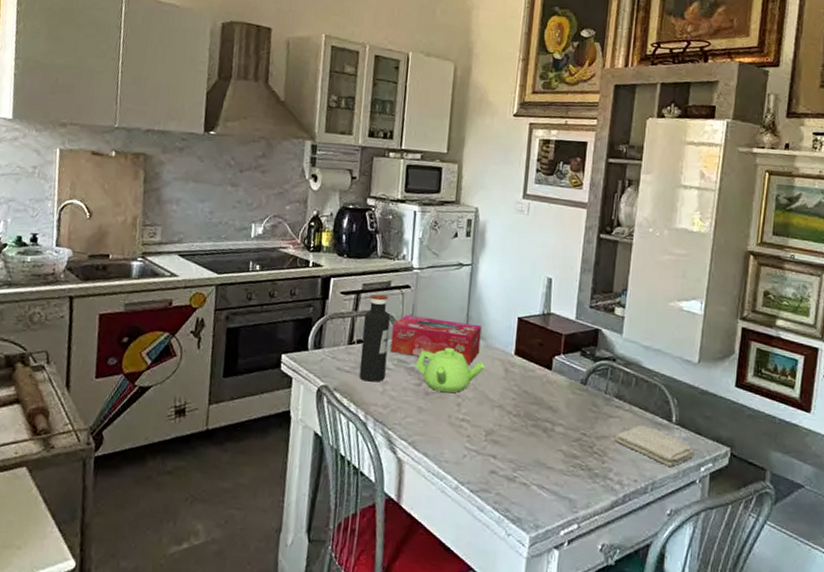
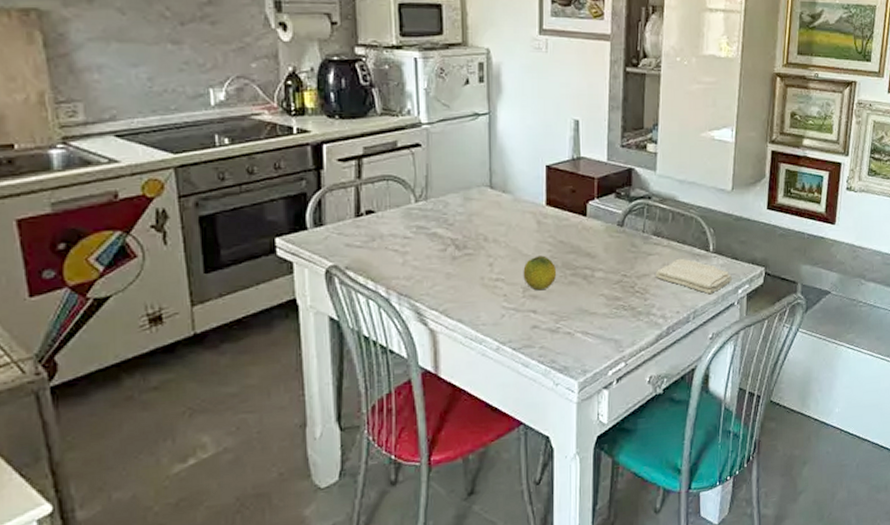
water bottle: present [359,294,391,382] -> none [370,157,404,255]
tissue box: present [390,315,482,365] -> none [406,176,508,222]
teapot: present [415,347,485,393] -> none [437,206,515,255]
fruit: none [487,402,519,437] -> present [523,255,557,291]

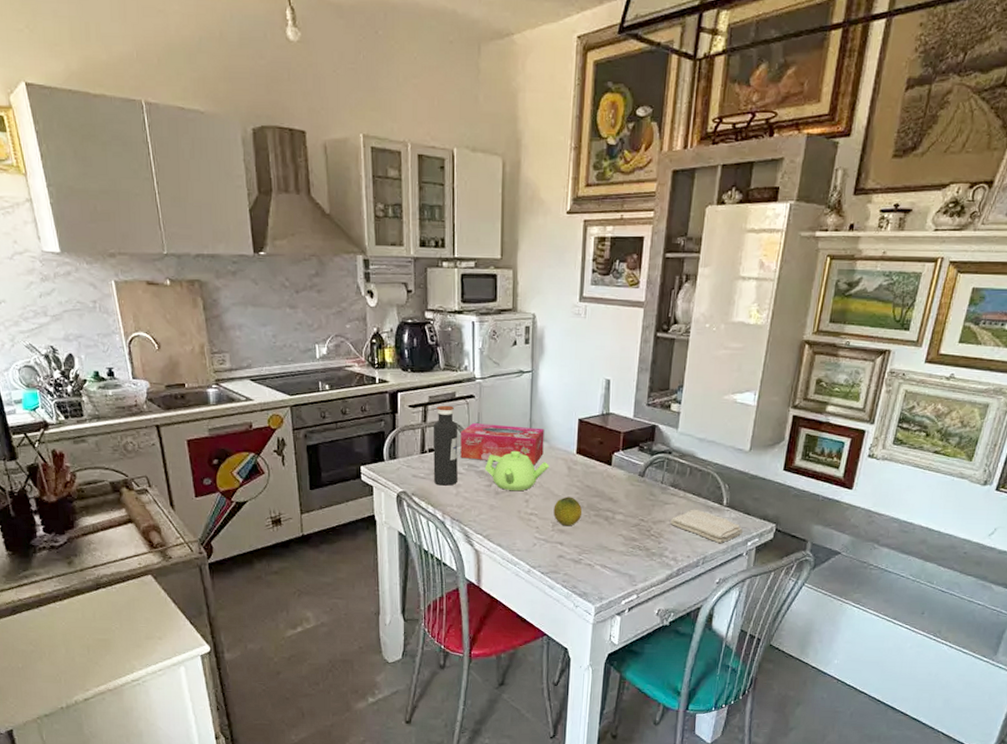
water bottle: none [370,157,404,255] -> present [433,405,458,486]
tissue box: none [406,176,508,222] -> present [460,423,544,465]
teapot: none [437,206,515,255] -> present [484,450,549,492]

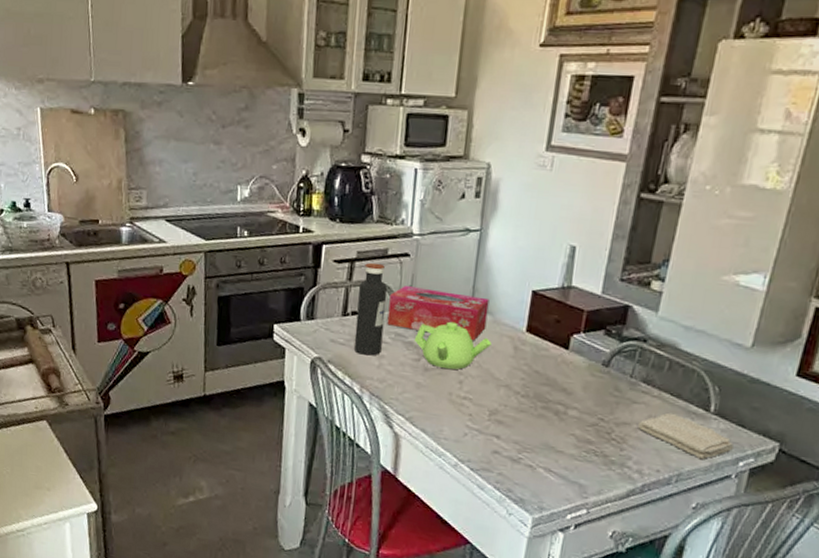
fruit: present [553,497,583,526] -> none [491,381,528,417]

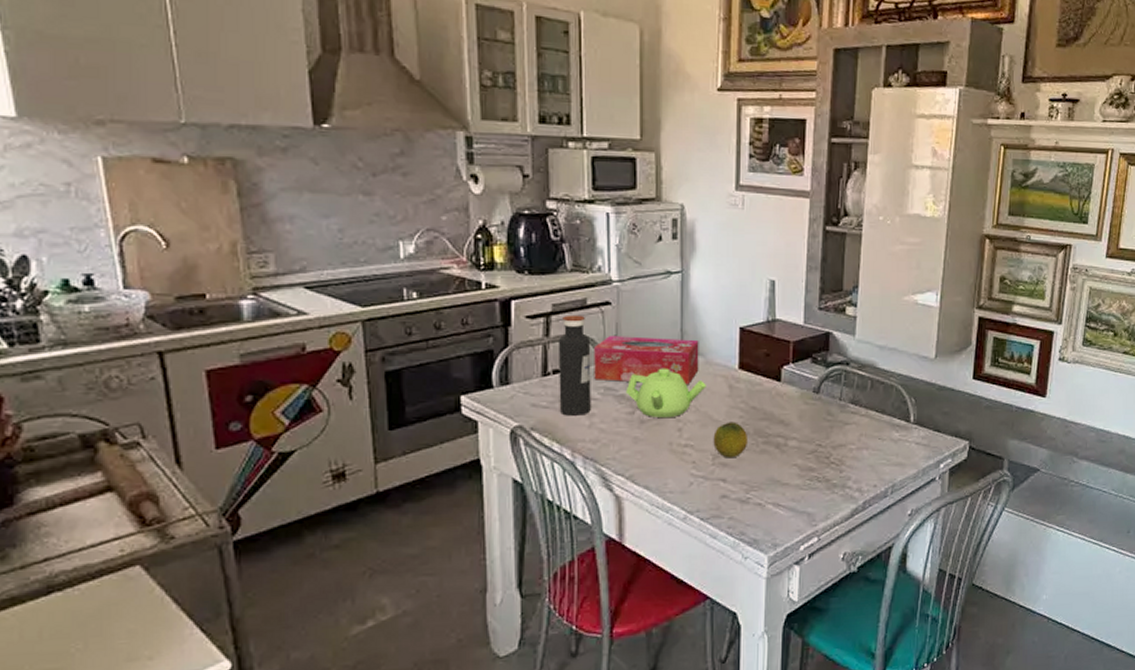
fruit: none [491,381,528,417] -> present [713,422,749,458]
washcloth: present [638,412,734,459] -> none [852,428,933,467]

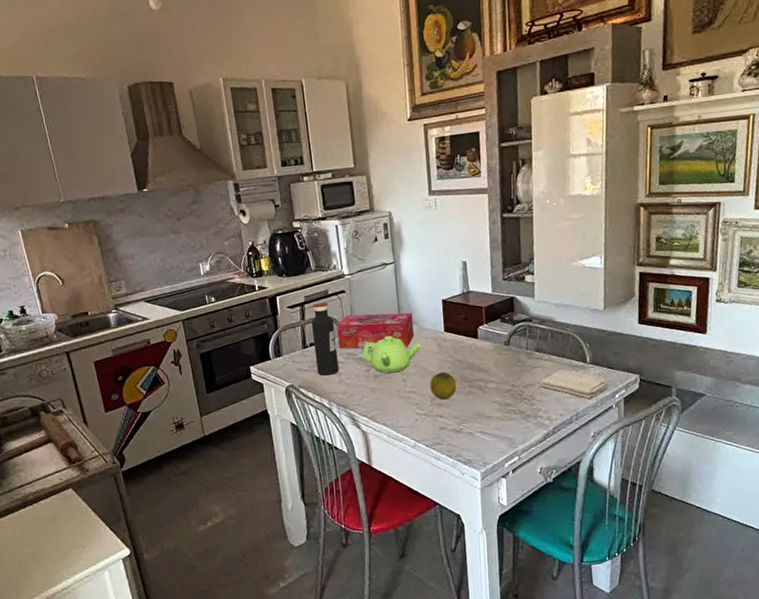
washcloth: none [852,428,933,467] -> present [540,369,609,399]

